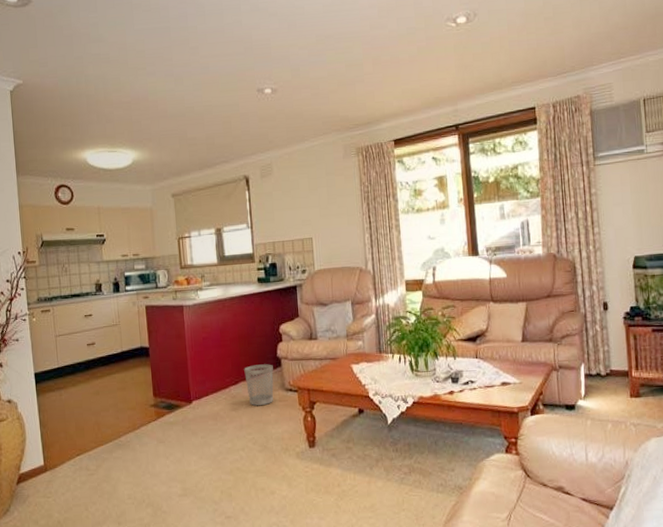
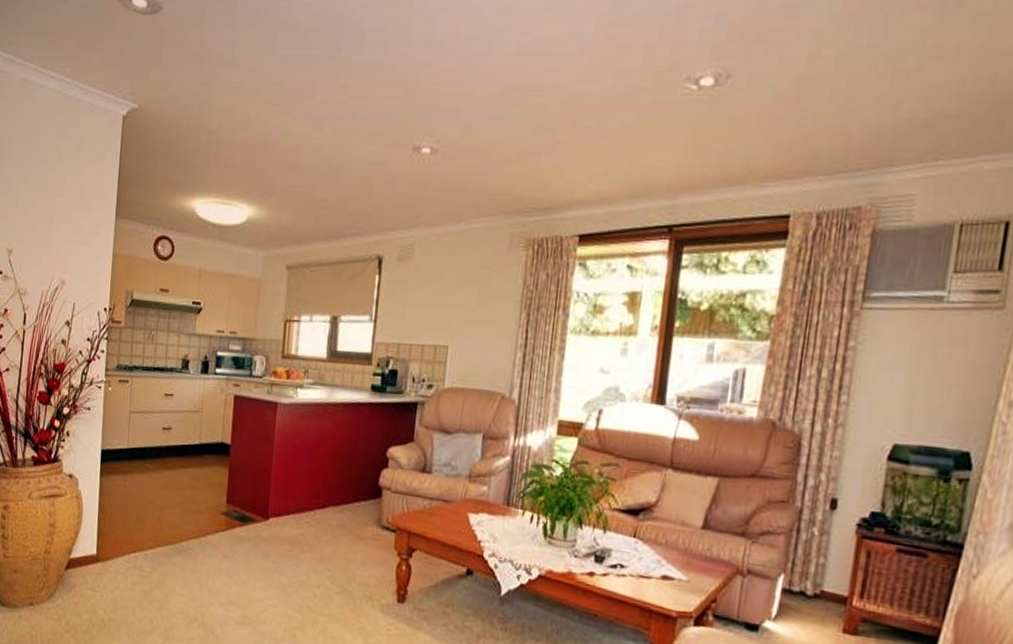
wastebasket: present [244,364,274,406] -> none [335,489,371,540]

